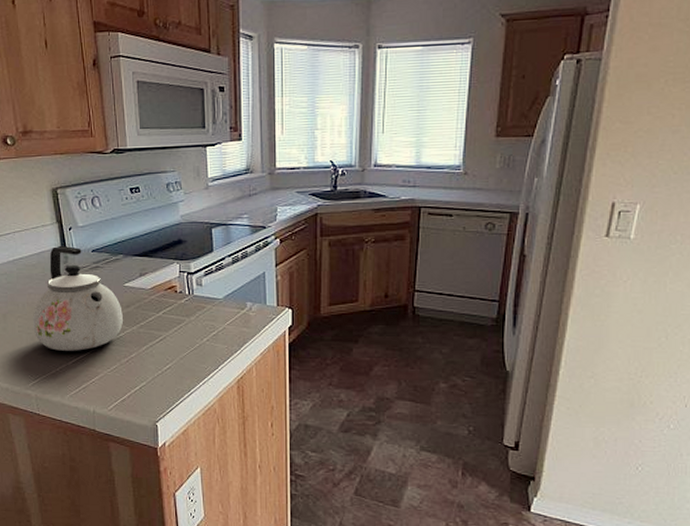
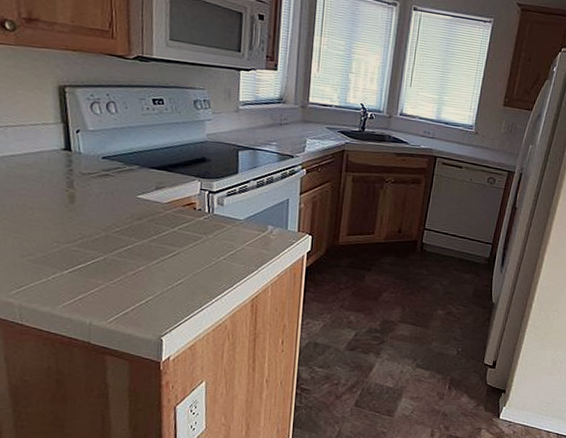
kettle: present [33,246,123,351] -> none [22,148,133,260]

